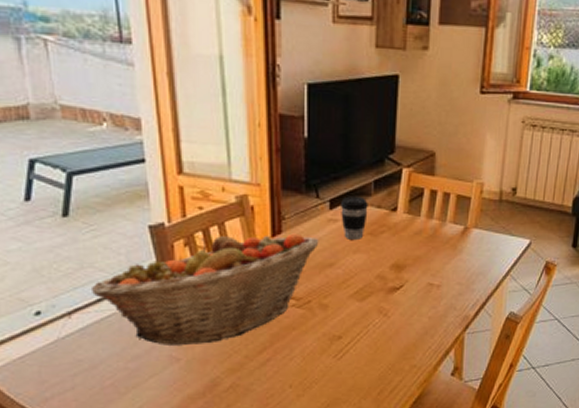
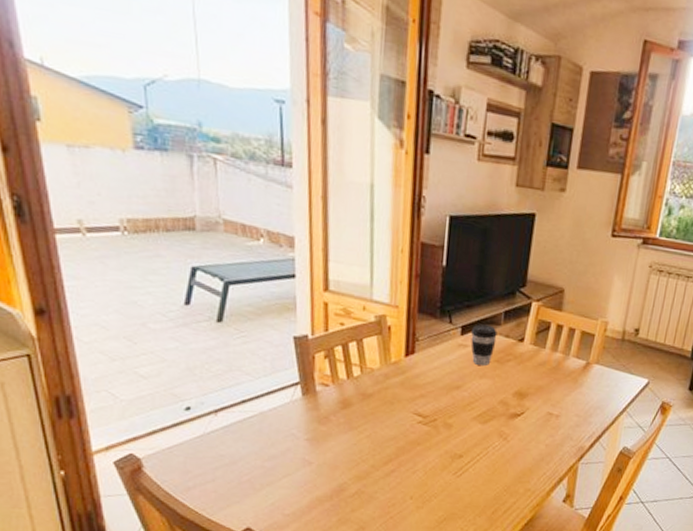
fruit basket: present [92,233,319,345] -> none [238,351,449,451]

